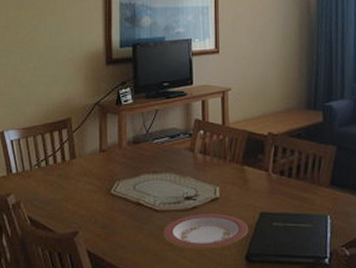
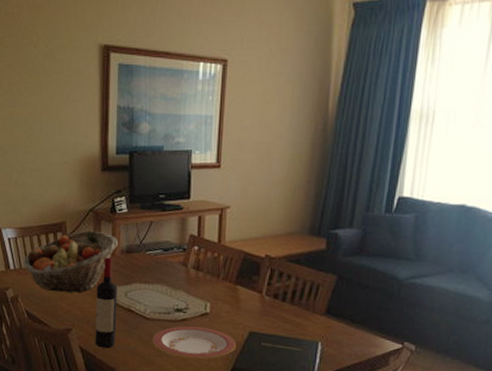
fruit basket: none [27,124,124,193] -> present [24,230,118,293]
wine bottle: none [103,150,125,249] -> present [95,257,117,348]

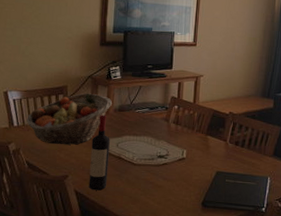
plate: present [152,326,236,359] -> none [138,169,206,196]

